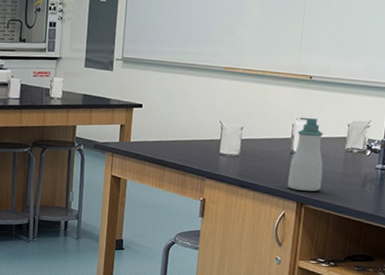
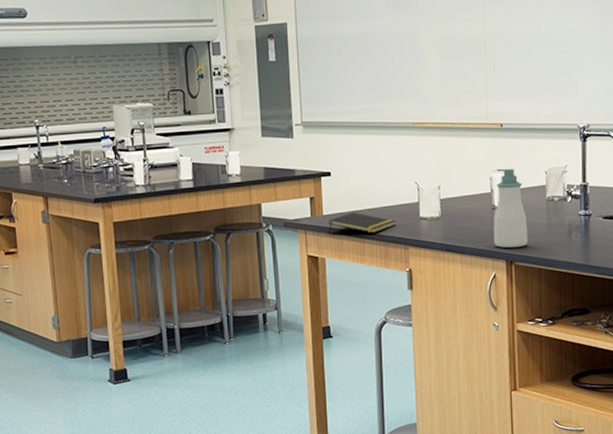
notepad: none [133,142,197,163] -> present [328,212,397,234]

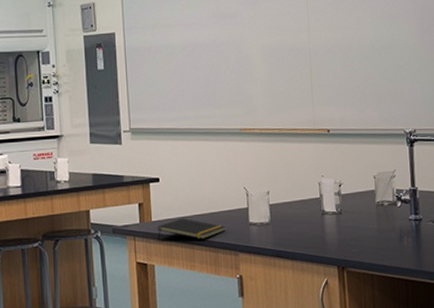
soap bottle: present [493,168,528,248] -> none [323,173,360,254]

